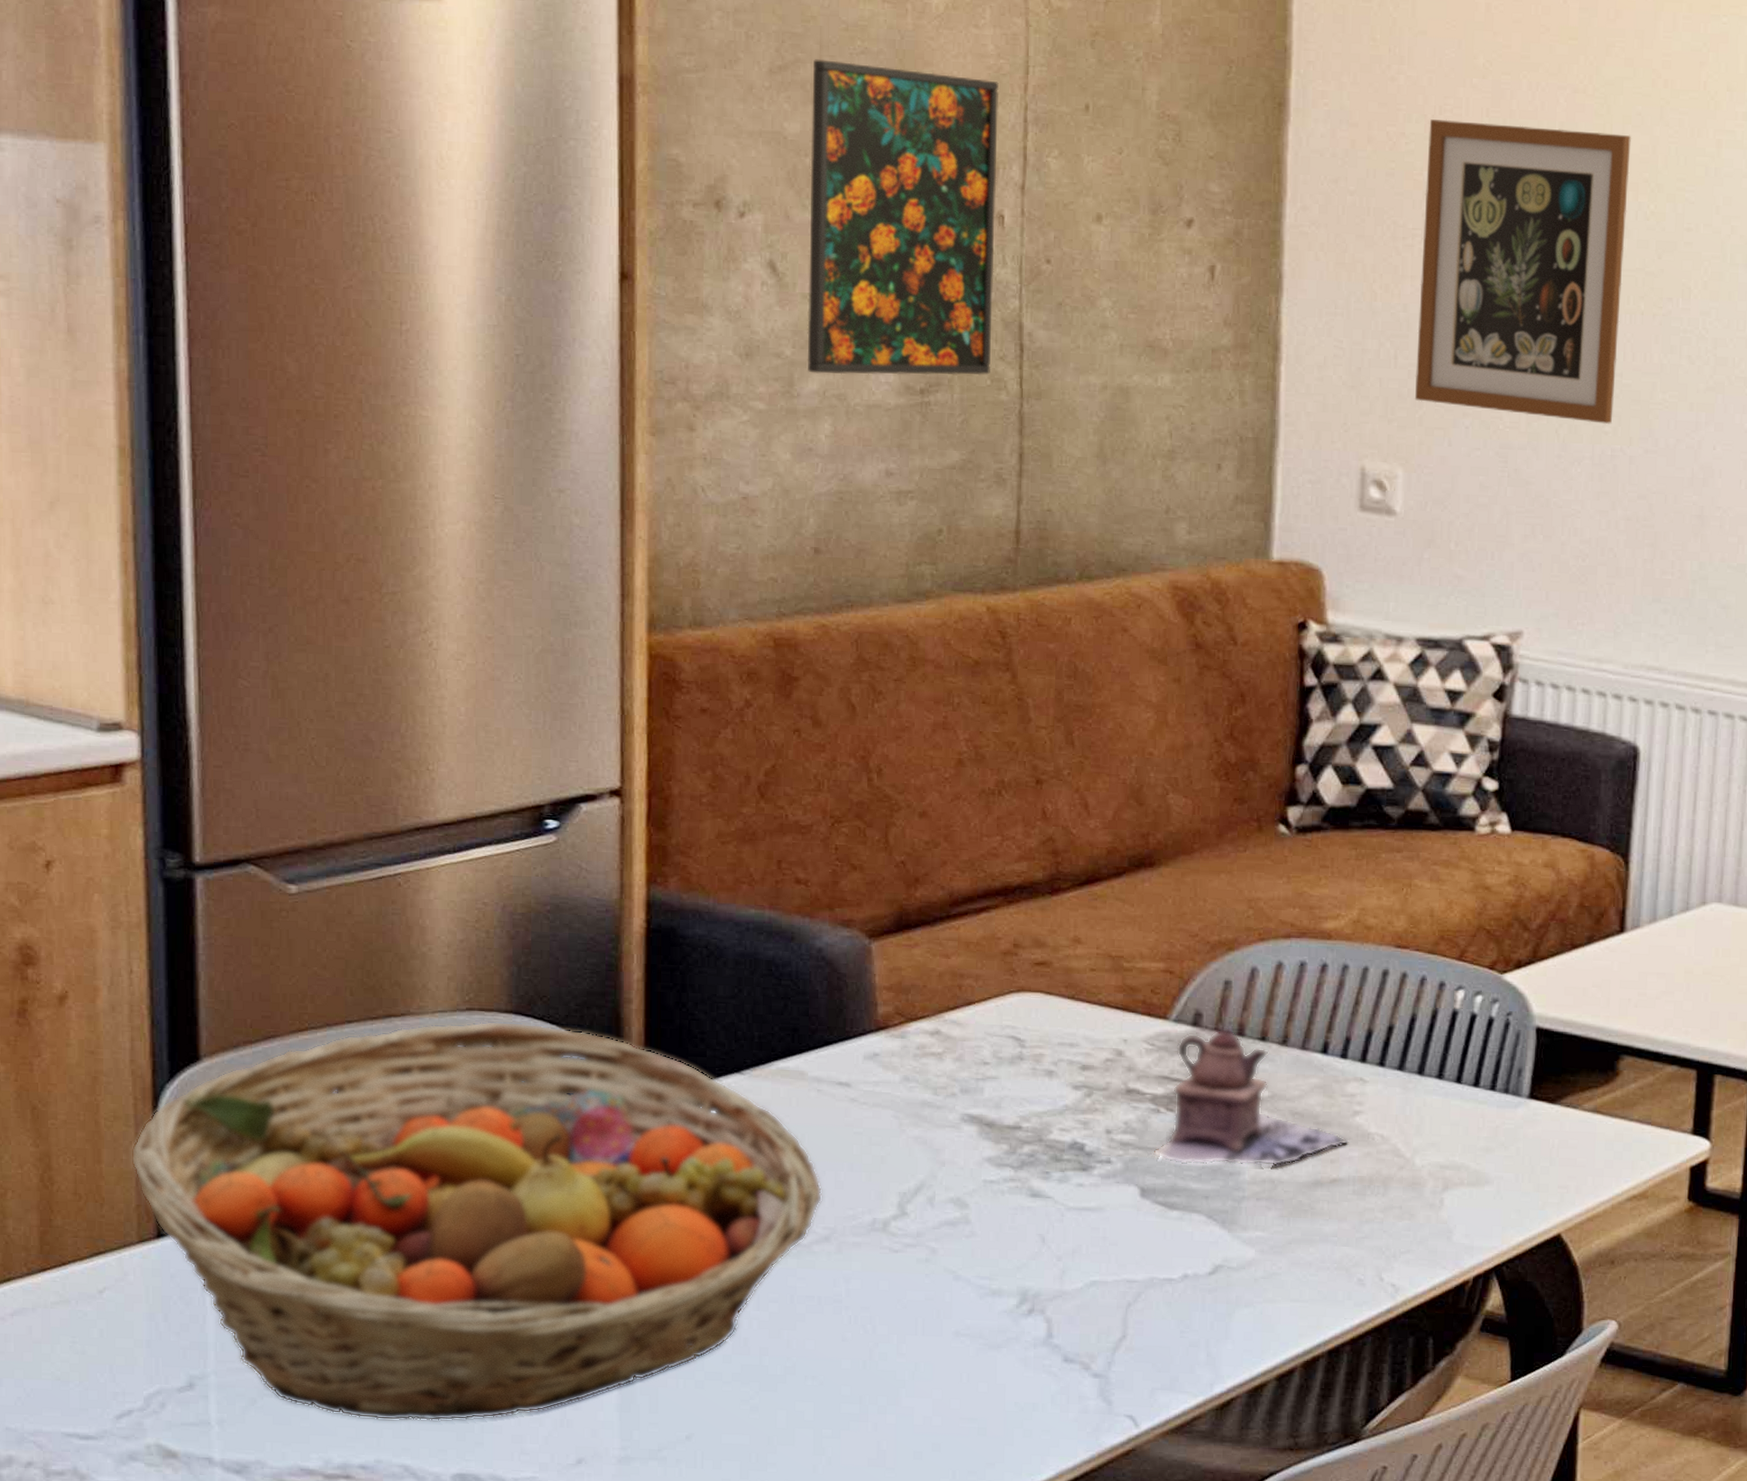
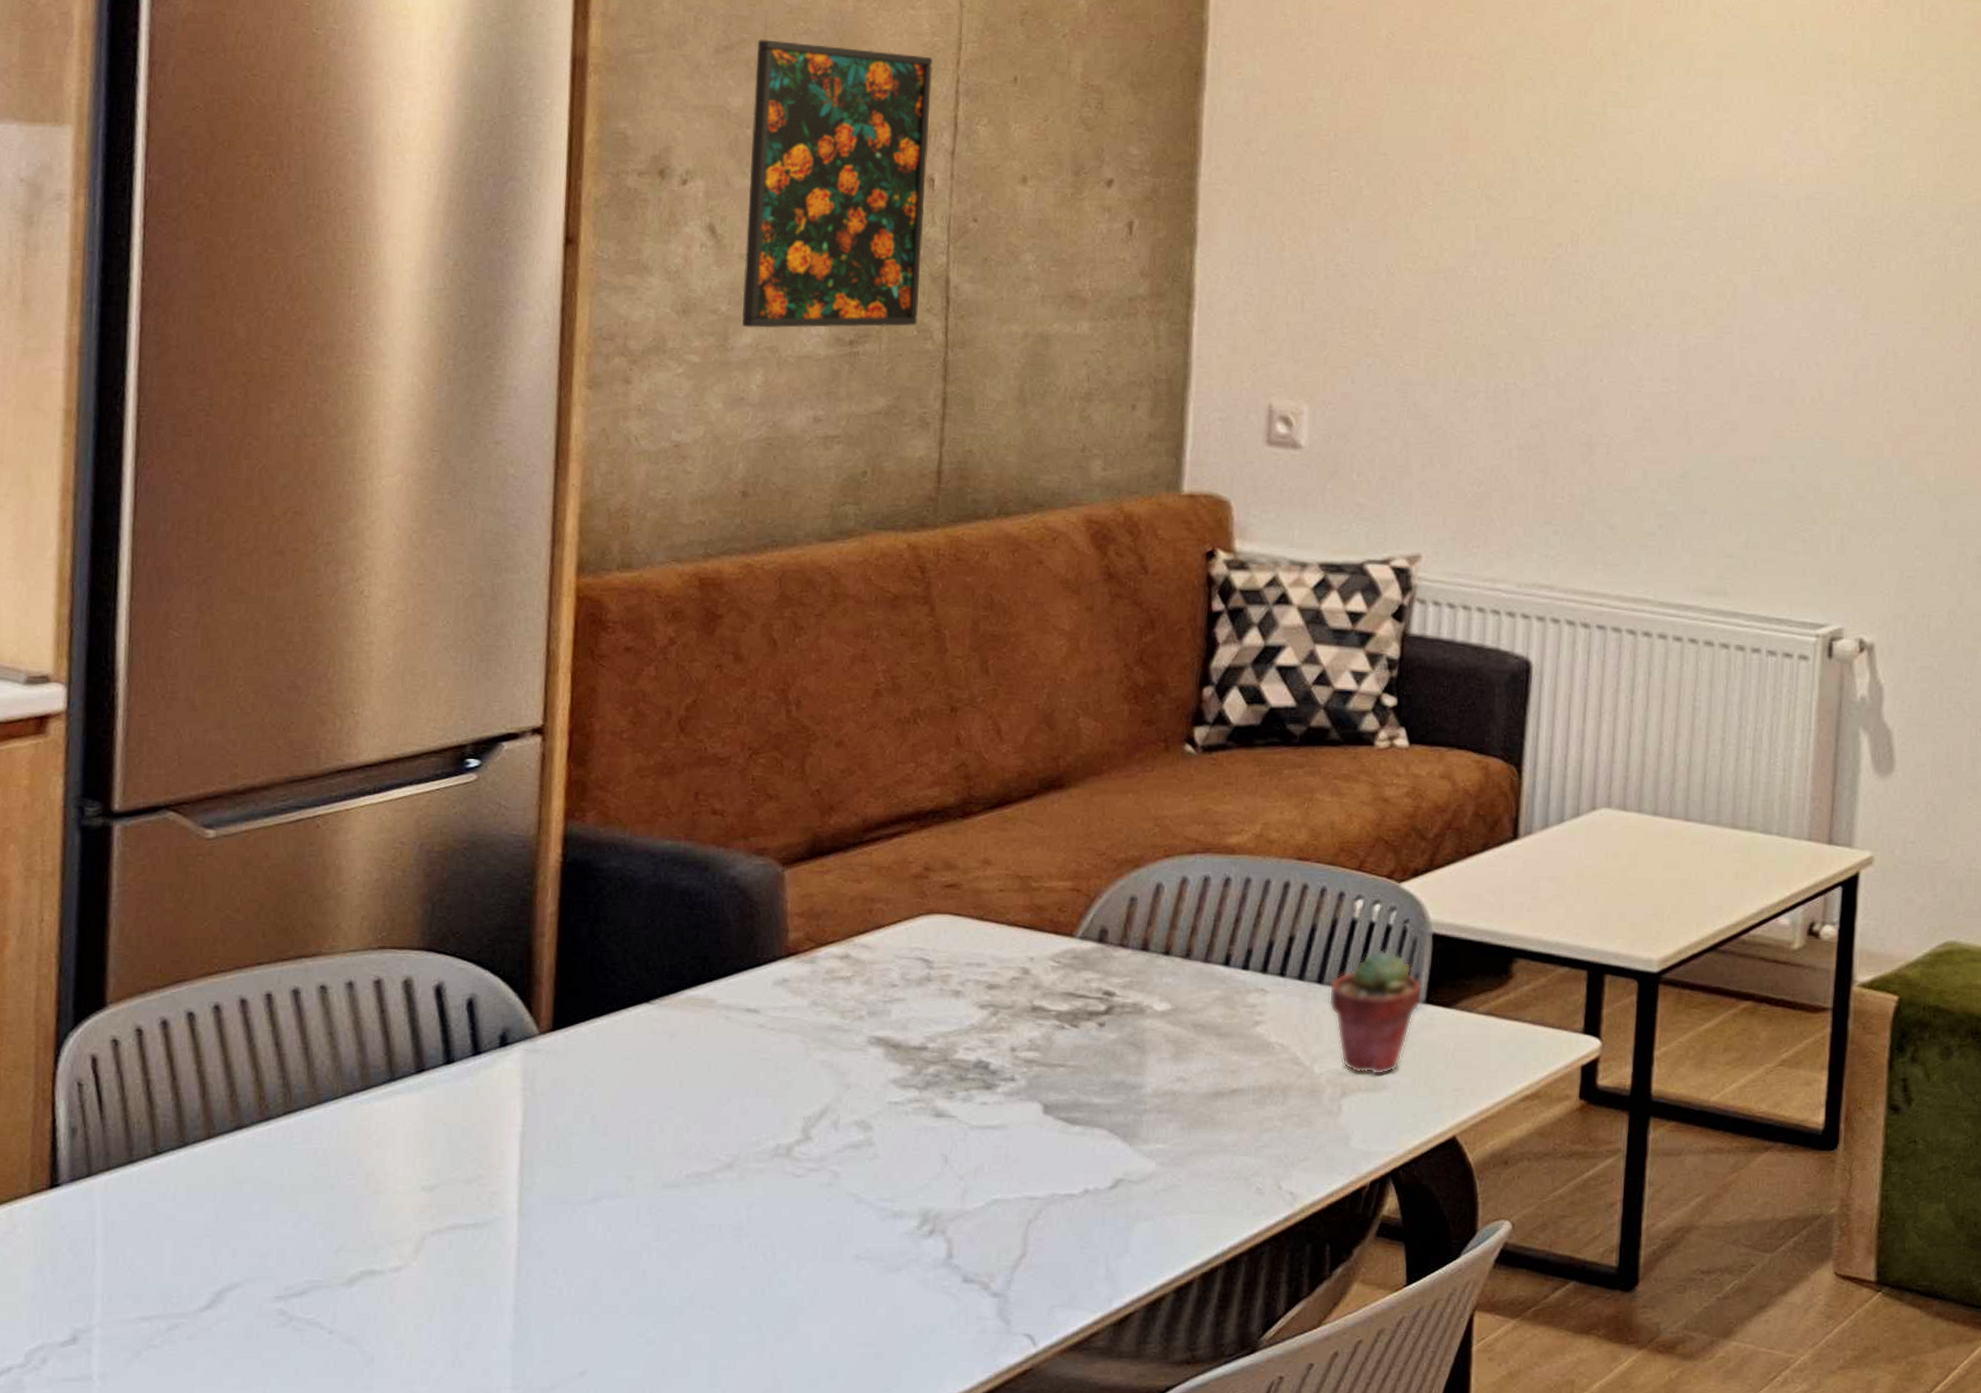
fruit basket: present [131,1020,823,1422] -> none [28,958,728,1368]
teapot: present [1152,1028,1349,1167] -> none [1056,943,1250,1080]
wall art: present [1414,119,1631,424] -> none [1319,85,1523,360]
potted succulent: none [1429,1042,1526,1170] -> present [1328,949,1422,1075]

